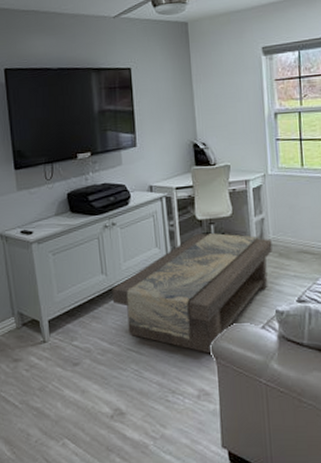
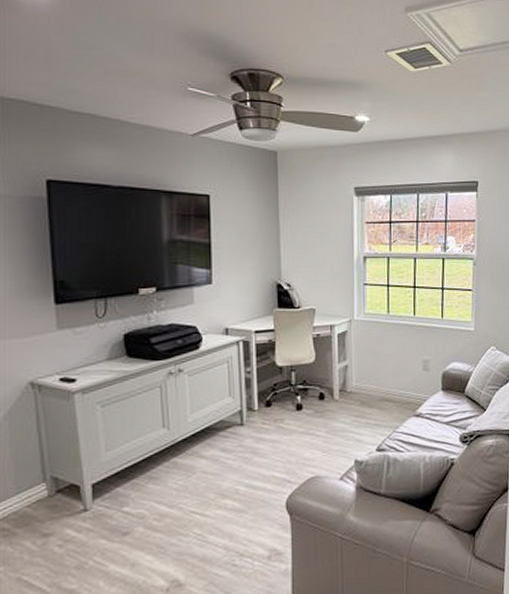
coffee table: present [111,233,272,355] -> none [174,380,355,511]

